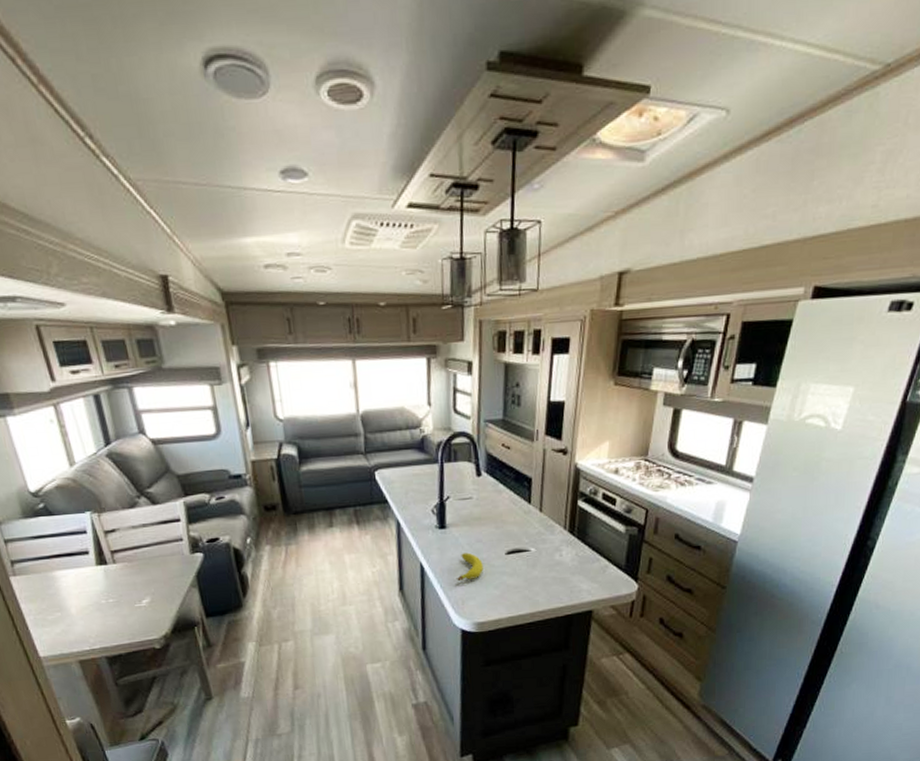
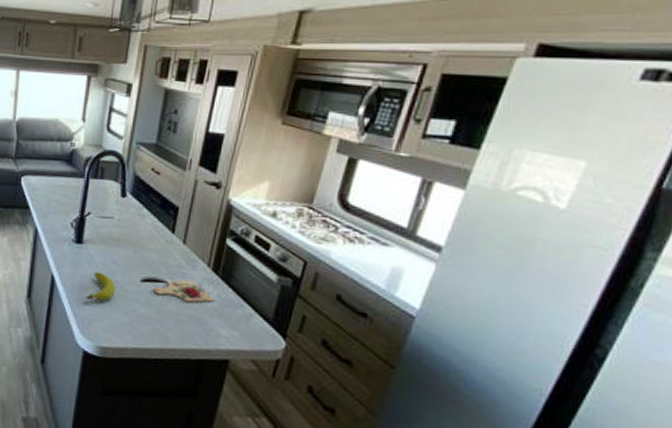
cutting board: none [518,544,574,566] -> present [153,280,215,303]

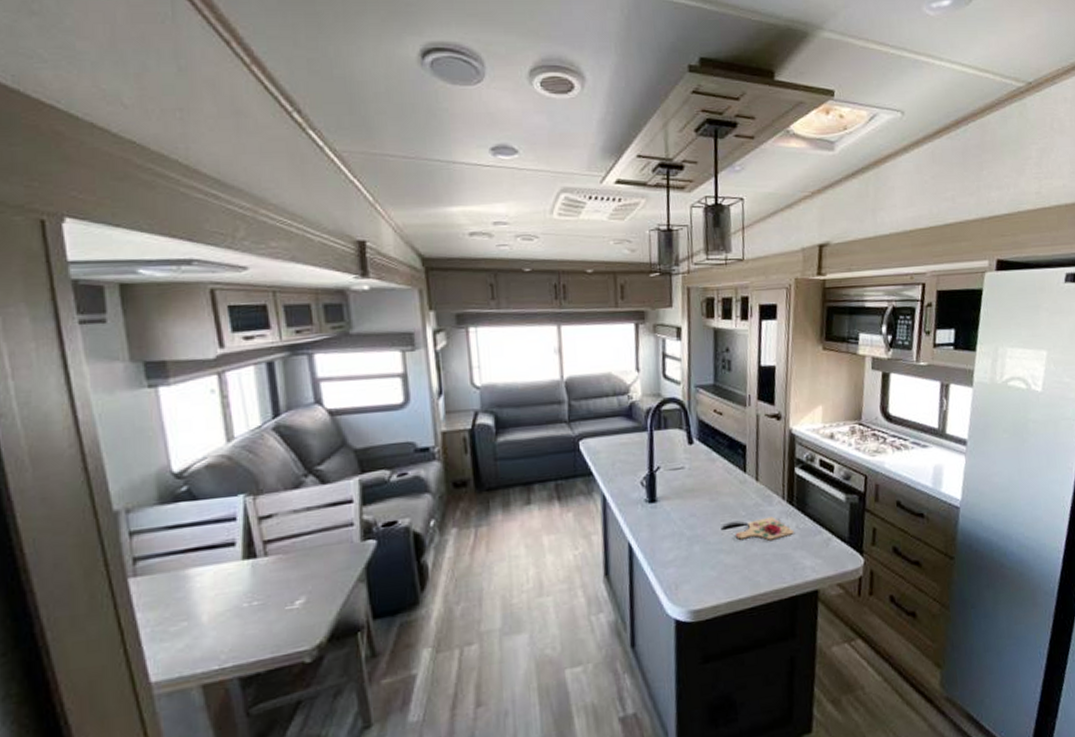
fruit: present [85,272,115,301] -> none [668,529,698,562]

